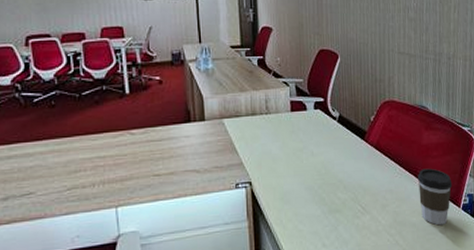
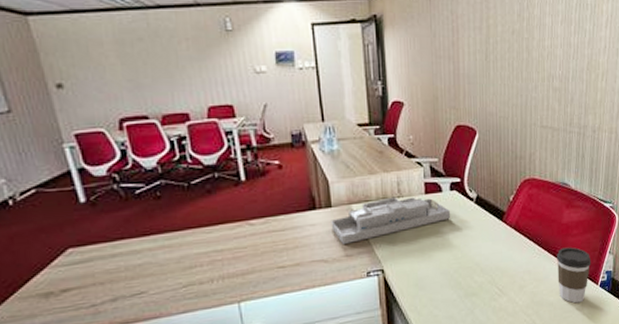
desk organizer: none [204,113,314,156] -> present [331,197,450,244]

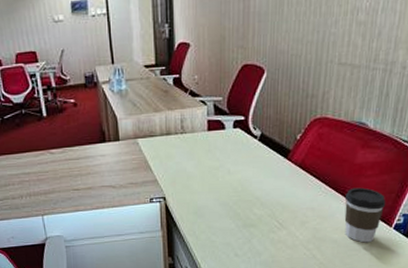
desk organizer: present [331,197,450,244] -> none [119,133,232,173]

